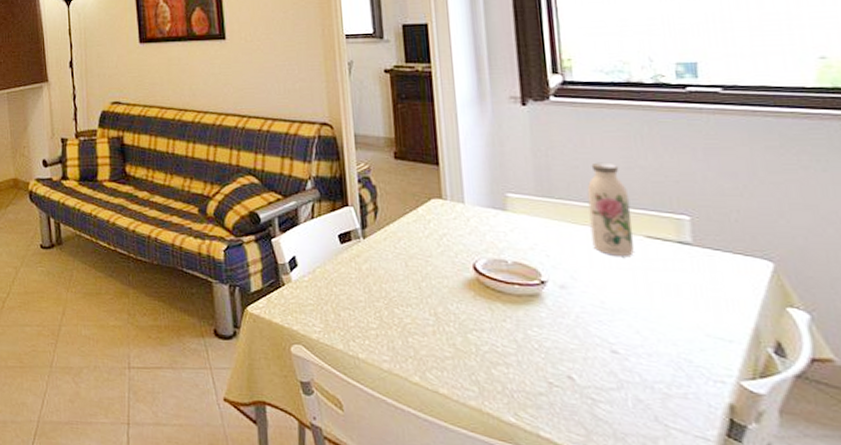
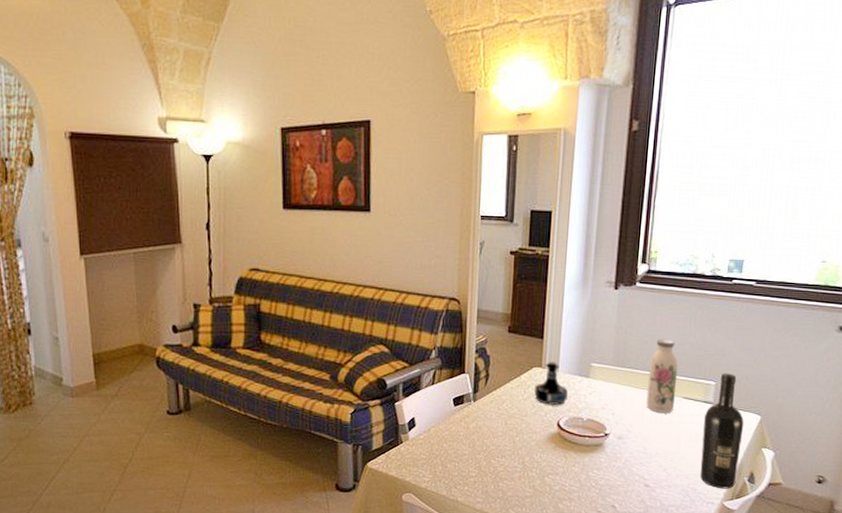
tequila bottle: none [437,192,481,244] -> present [534,362,568,405]
wine bottle: none [683,204,754,364] -> present [700,373,744,489]

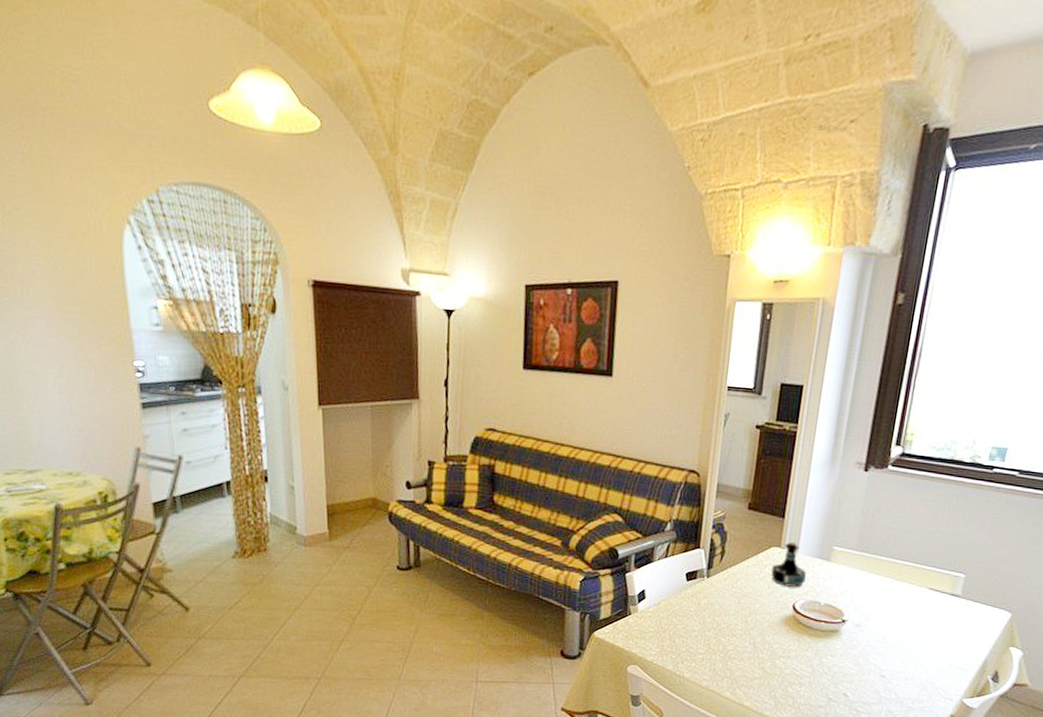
water bottle: present [646,339,678,413] -> none [888,525,927,603]
wine bottle: present [700,373,744,489] -> none [940,566,993,686]

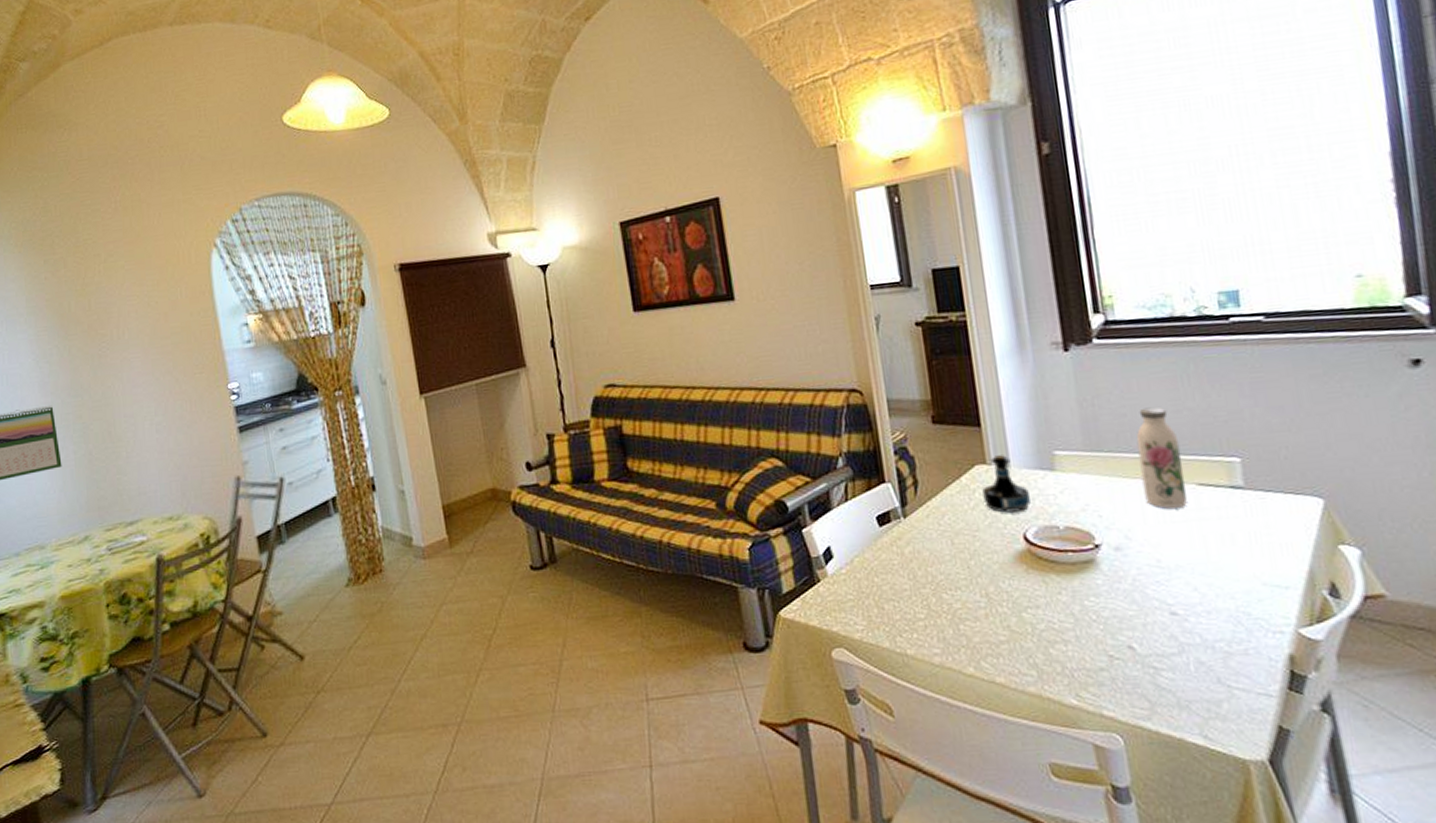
water bottle: none [888,525,927,603] -> present [1136,407,1187,509]

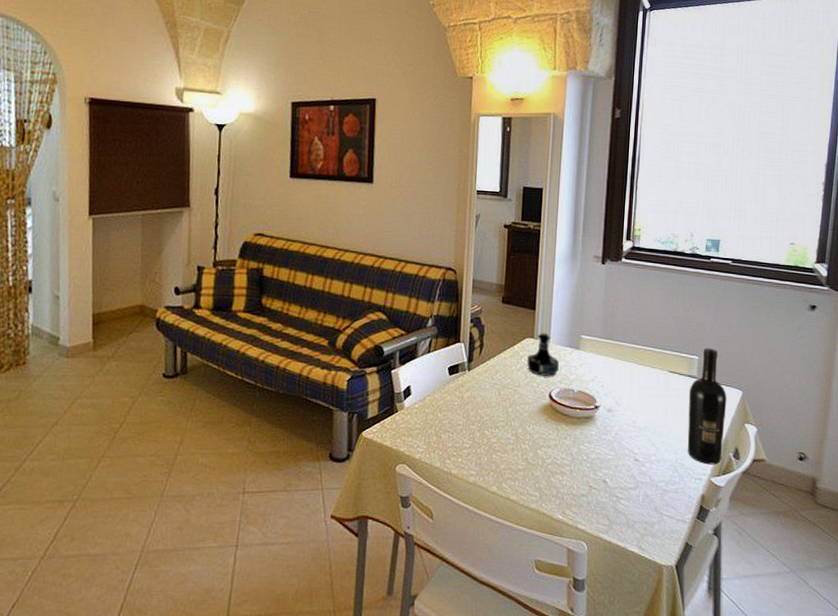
water bottle: present [1136,407,1187,509] -> none [634,313,663,386]
wine bottle: none [1236,443,1310,610] -> present [687,348,727,465]

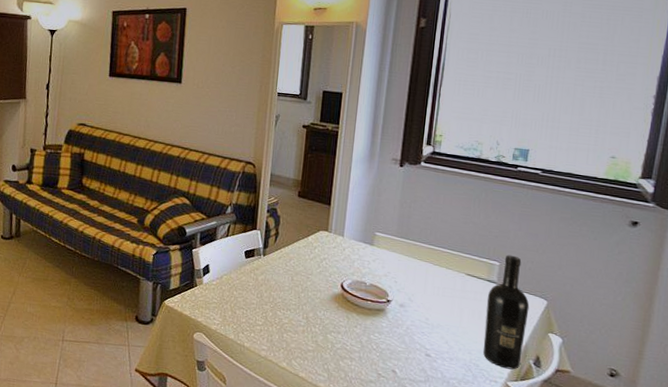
tequila bottle: present [527,333,559,376] -> none [320,227,352,268]

